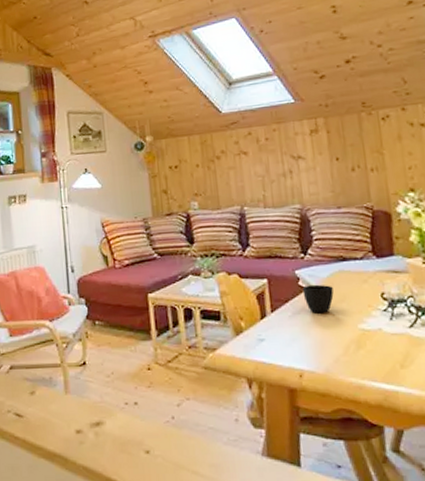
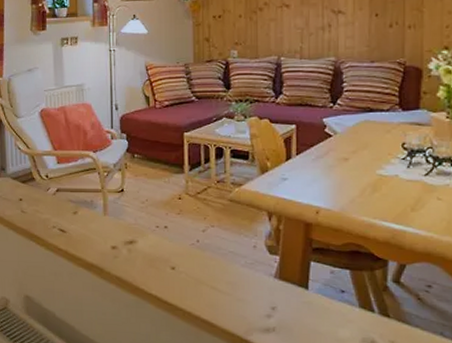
cup: present [302,284,334,314] -> none [328,132,357,158]

